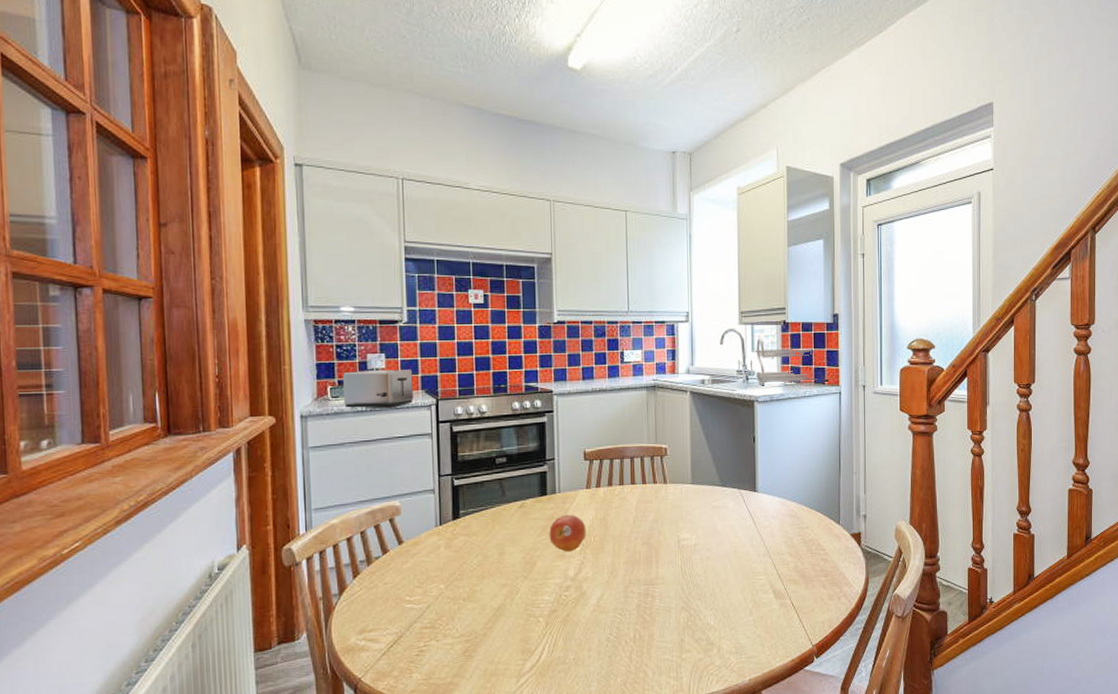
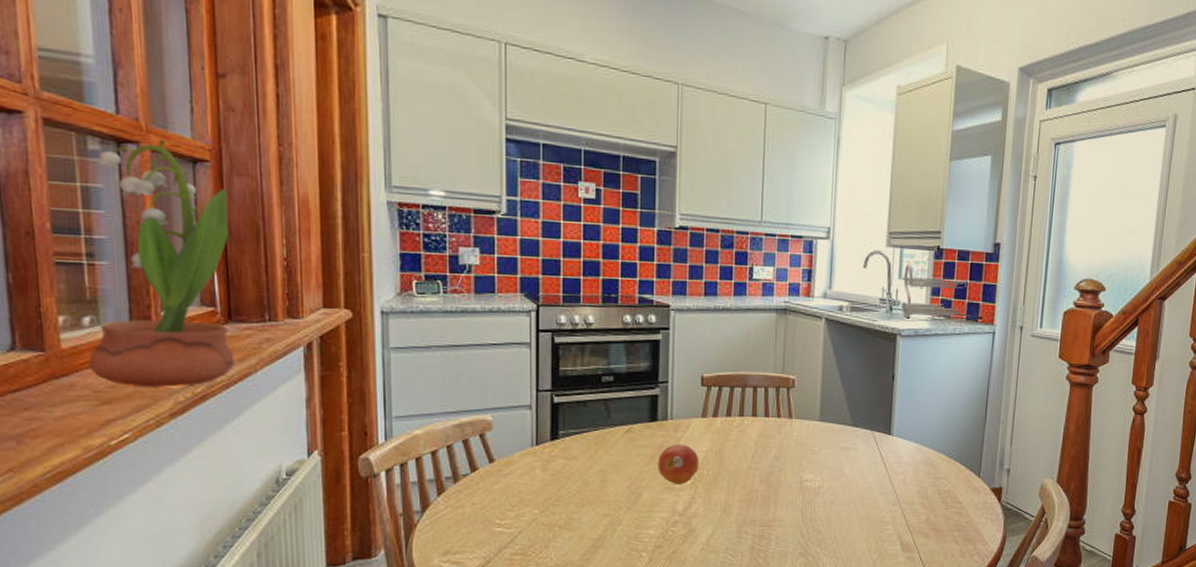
potted flower: none [44,282,173,499] -> present [87,139,235,387]
toaster: present [342,369,414,408] -> none [429,265,511,311]

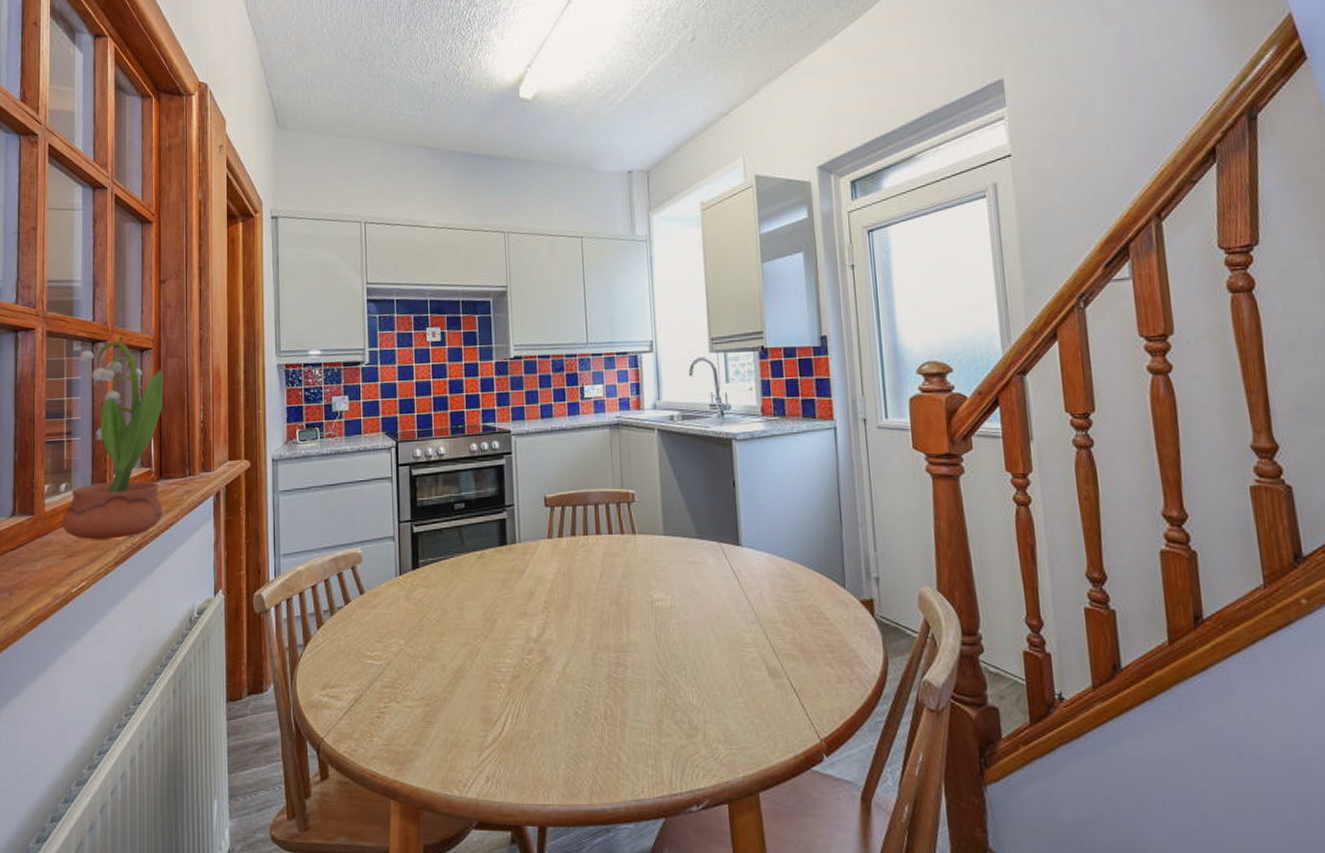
fruit: present [657,444,699,484] -> none [509,567,549,609]
dish rack: present [901,263,985,321] -> none [730,366,823,422]

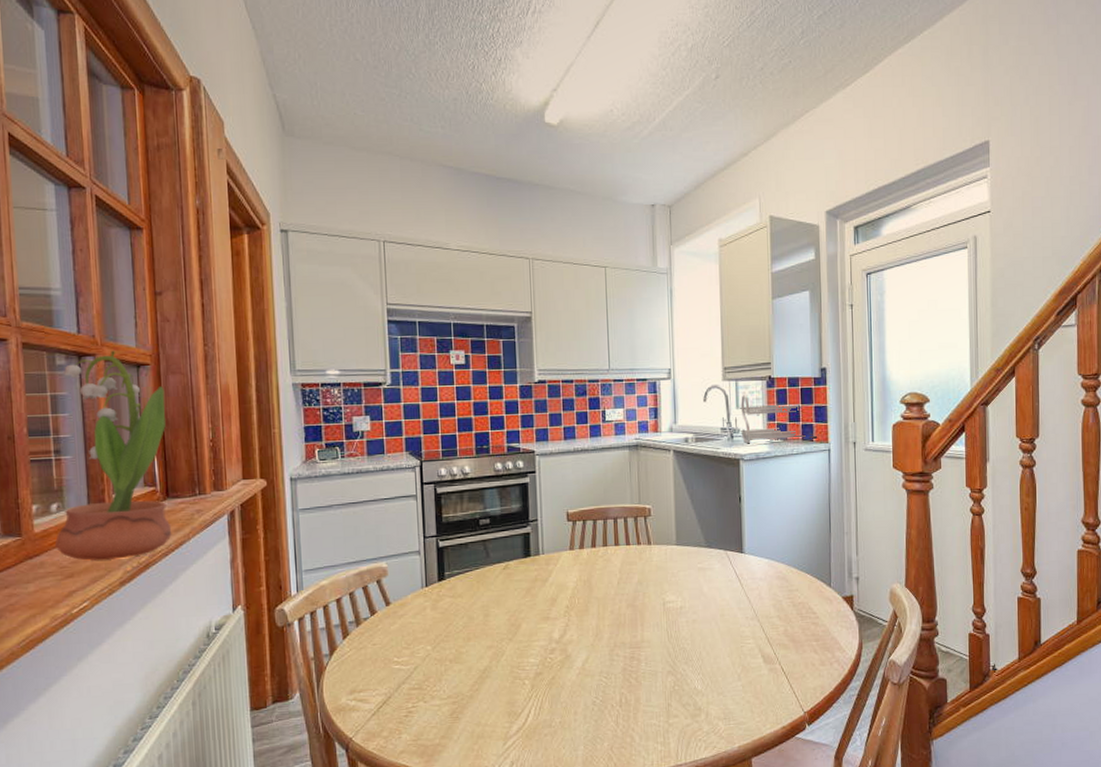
dish rack: none [730,366,823,422] -> present [740,394,819,444]

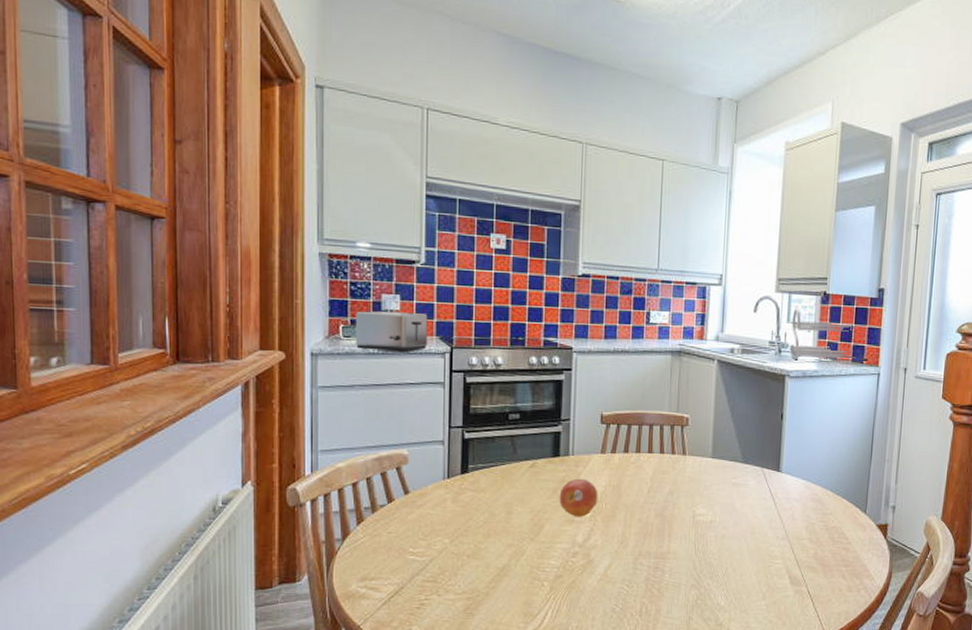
potted flower: present [54,350,172,561] -> none [53,199,181,422]
toaster: none [329,431,398,471] -> present [355,310,428,353]
fruit: none [533,576,571,614] -> present [559,478,598,517]

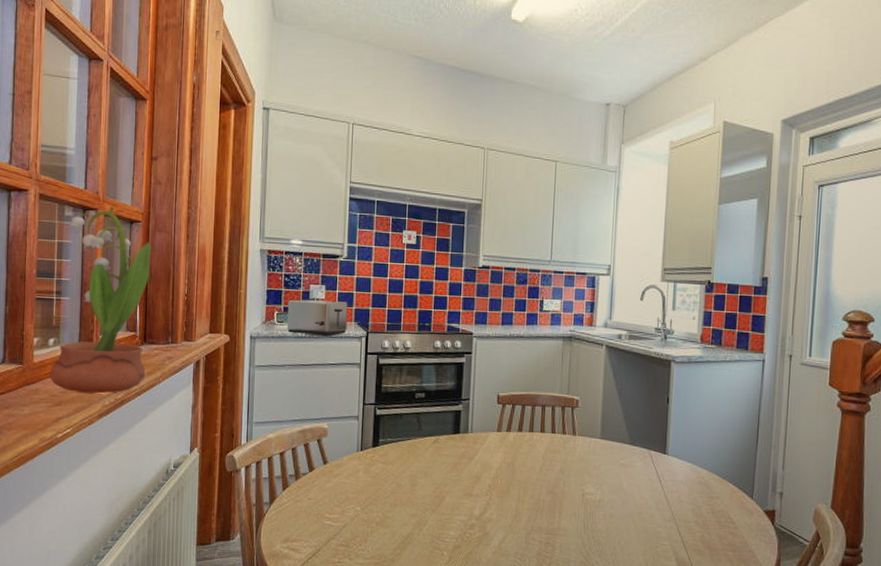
potted flower: none [53,199,181,422] -> present [48,207,151,394]
fruit: present [559,478,598,517] -> none [458,454,494,491]
dish rack: present [789,308,870,363] -> none [675,296,755,349]

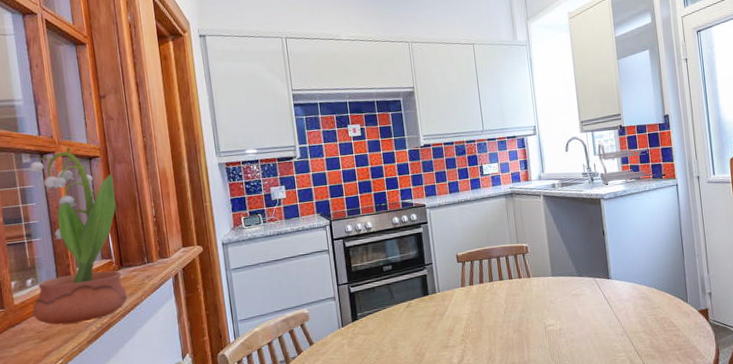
toaster: present [287,299,348,336] -> none [252,197,311,234]
dish rack: none [675,296,755,349] -> present [597,142,667,185]

